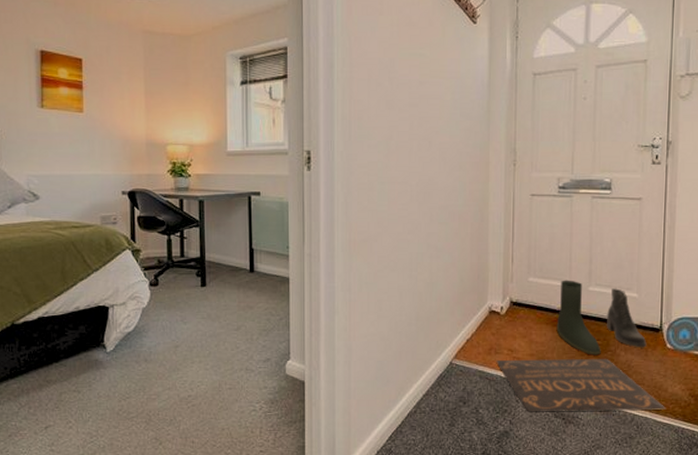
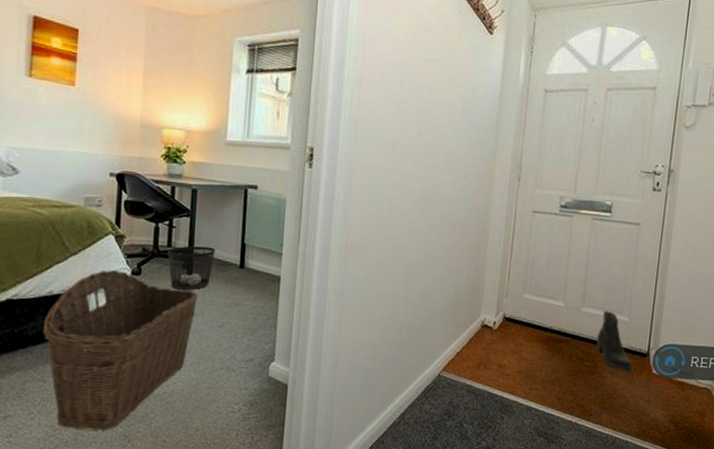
wicker basket: none [73,282,214,435] -> present [42,269,199,431]
waste bin: none [181,254,226,297] -> present [167,245,216,290]
doormat: present [496,359,665,411] -> none [484,375,646,434]
boot: present [556,280,601,356] -> none [546,299,589,377]

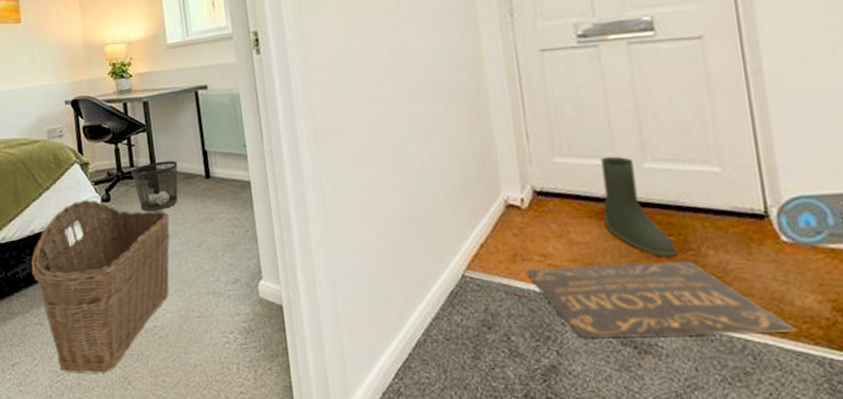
doormat: none [484,375,646,434] -> present [525,261,796,337]
boot: none [546,299,589,377] -> present [601,156,678,258]
boot: present [596,311,634,372] -> none [677,162,748,244]

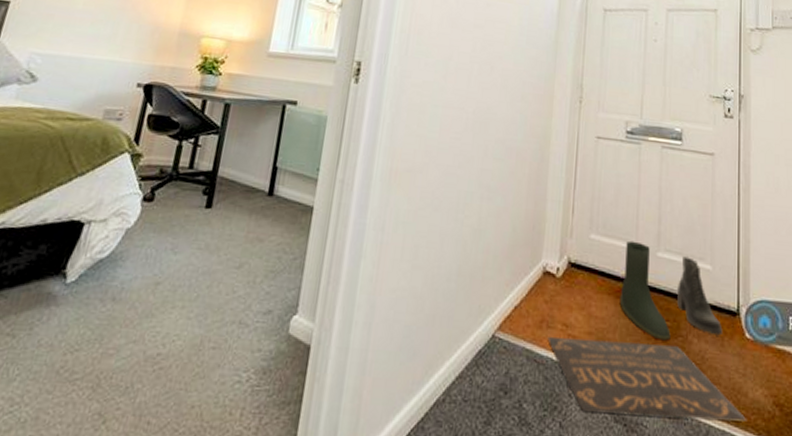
wicker basket: present [31,199,170,373] -> none [17,194,217,407]
waste bin: present [131,160,178,211] -> none [186,168,243,221]
boot: none [677,162,748,244] -> present [677,256,723,336]

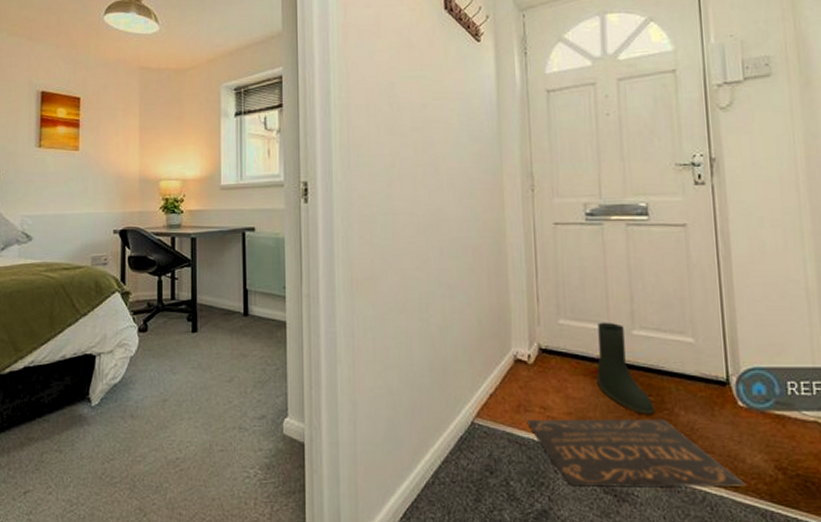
boot: present [677,256,723,336] -> none [658,332,712,406]

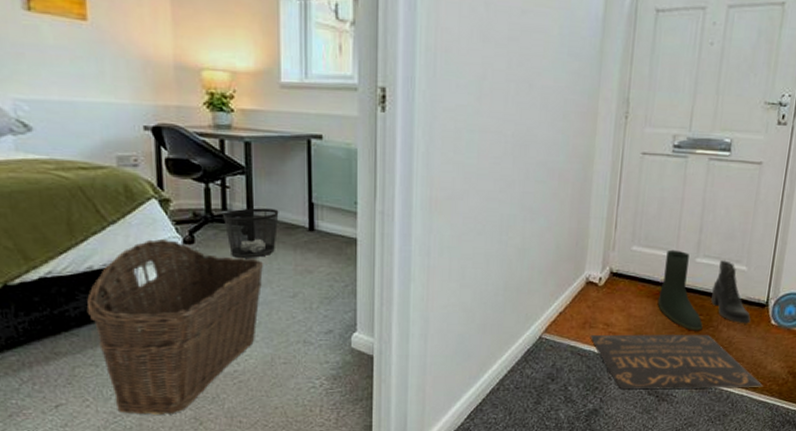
wicker basket: none [57,327,205,504] -> present [86,238,264,415]
waste bin: none [172,296,218,344] -> present [223,208,279,258]
boot: none [658,332,712,406] -> present [711,260,751,324]

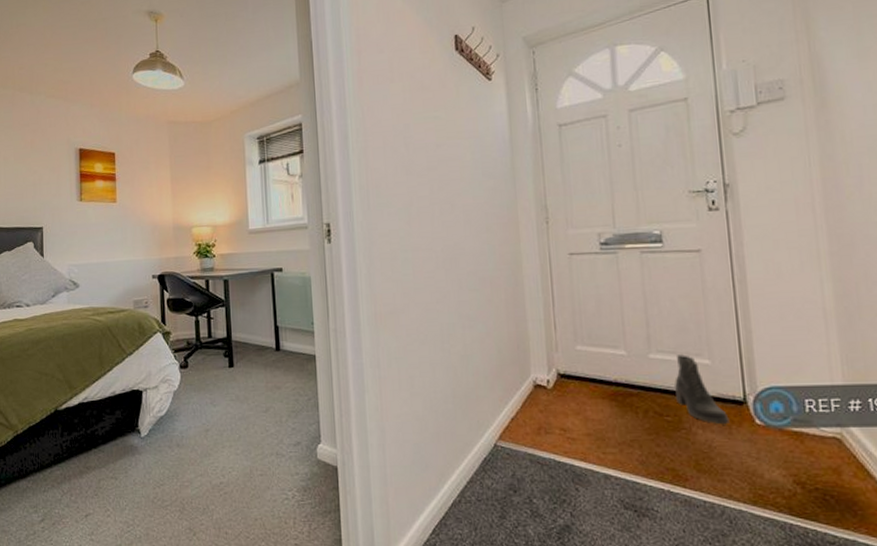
wicker basket: present [86,238,264,415] -> none [110,365,242,525]
waste bin: present [223,208,279,258] -> none [209,333,252,378]
doormat: present [590,334,763,388] -> none [547,439,764,502]
boot: present [657,249,703,331] -> none [614,346,673,435]

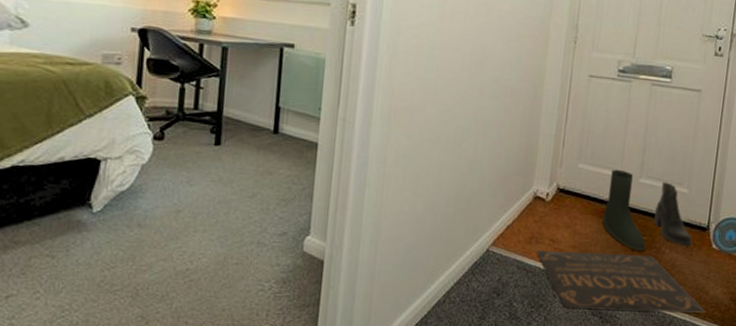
doormat: none [547,439,764,502] -> present [536,250,705,313]
boot: none [614,346,673,435] -> present [602,169,646,252]

